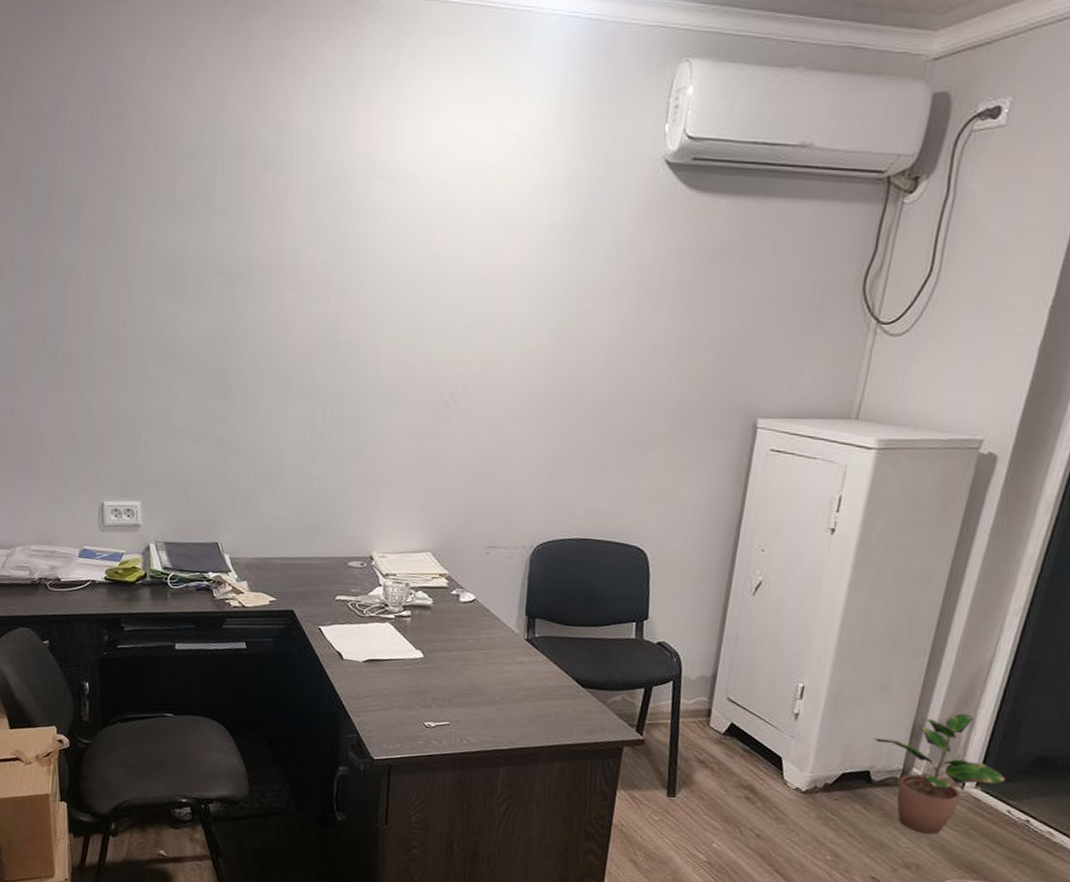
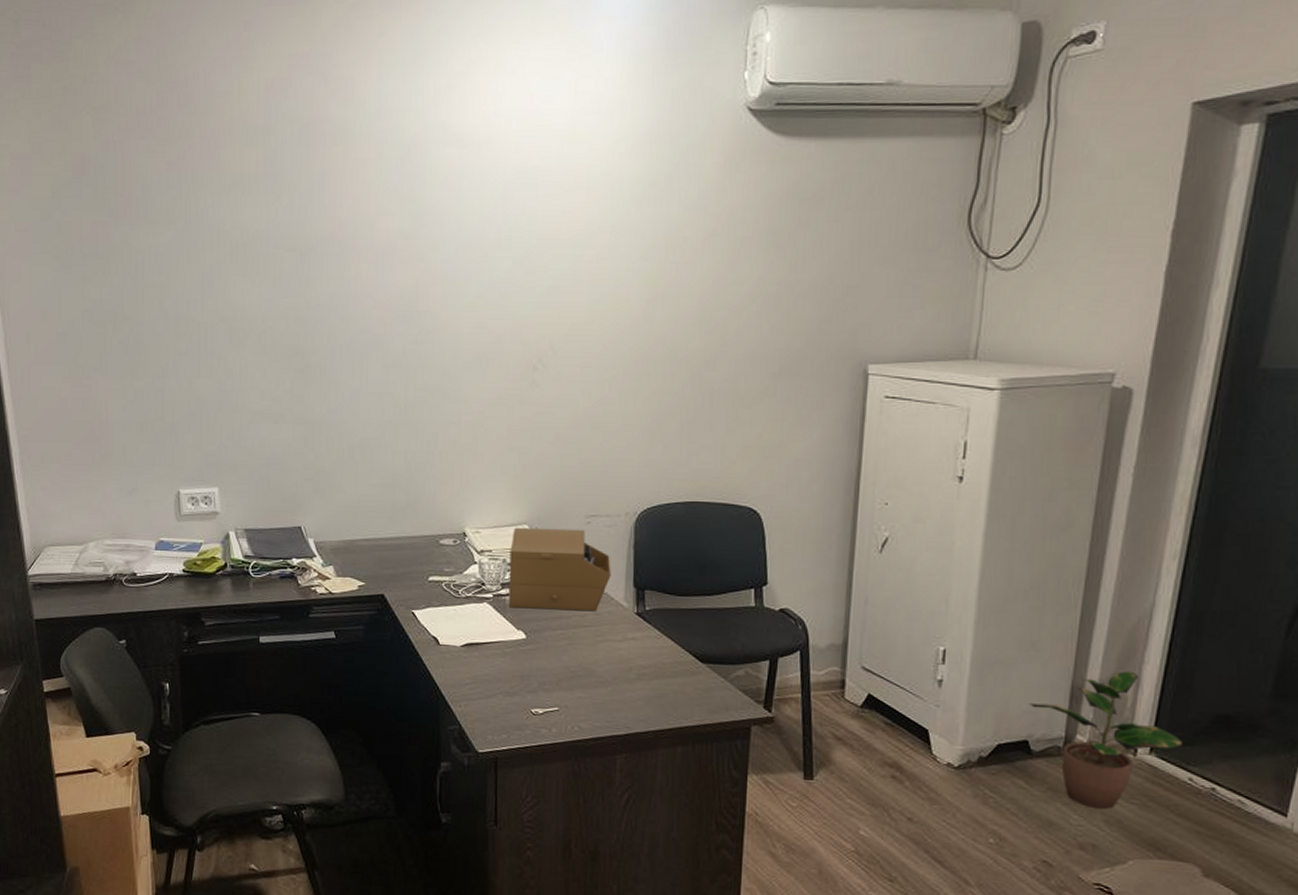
sewing box: none [408,553,506,636] -> present [508,527,611,612]

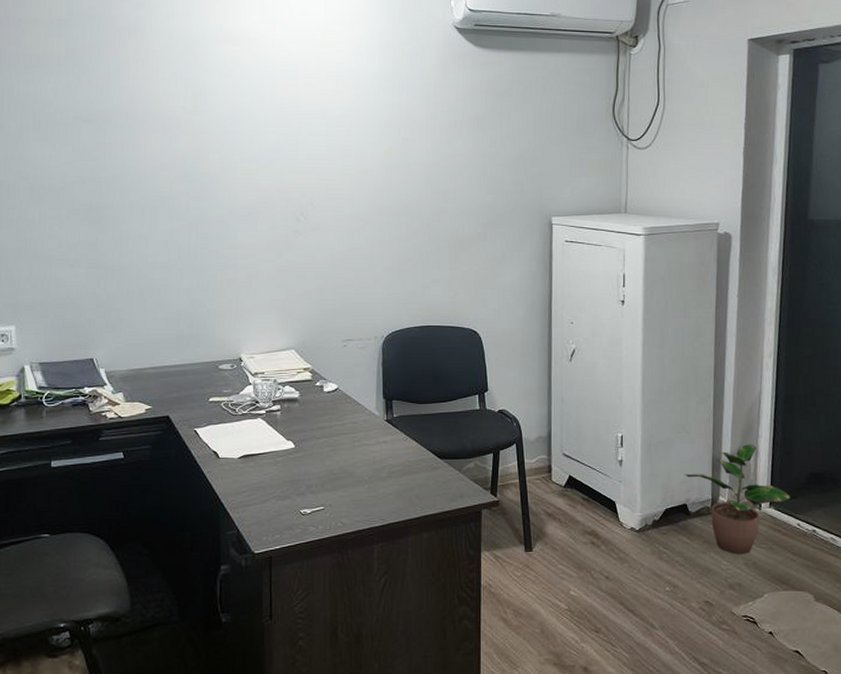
sewing box: present [508,527,611,612] -> none [279,351,364,422]

